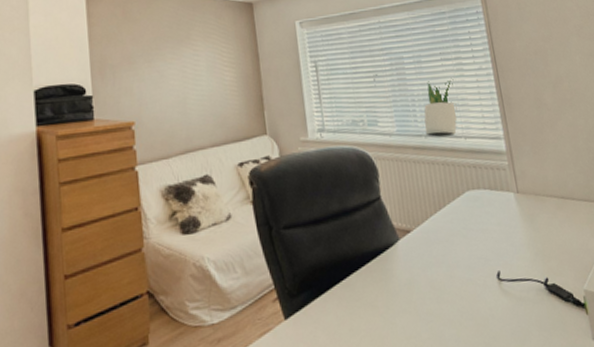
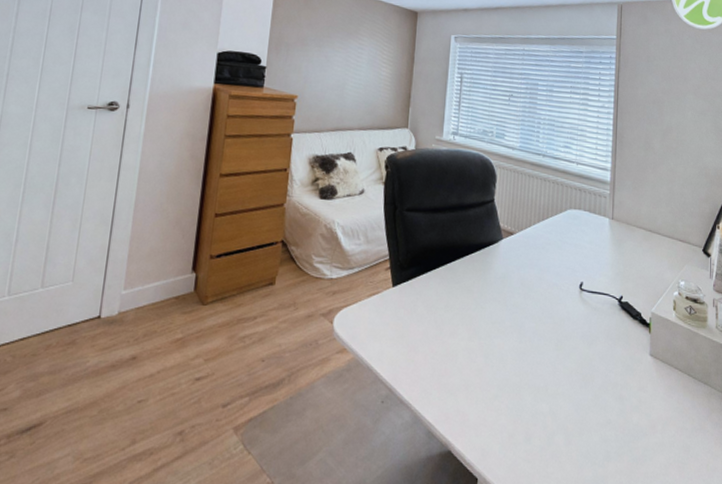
planter: present [424,78,458,138] -> none [544,109,578,160]

